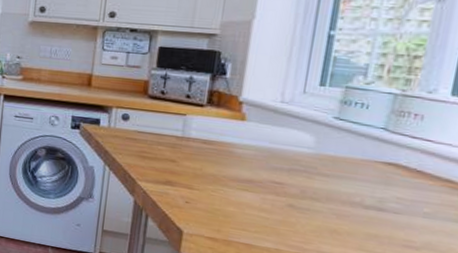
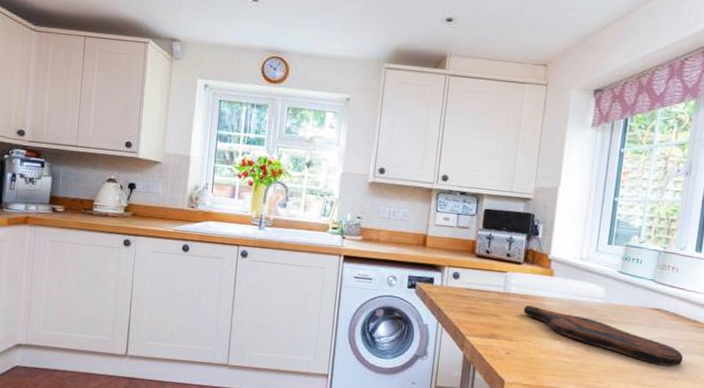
cutting board: none [207,152,429,234] -> present [524,305,683,367]

